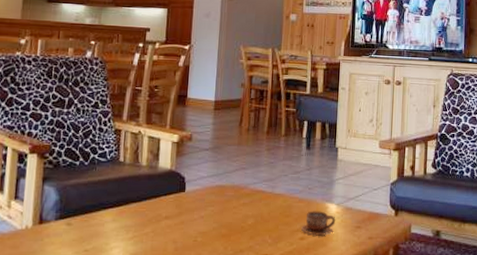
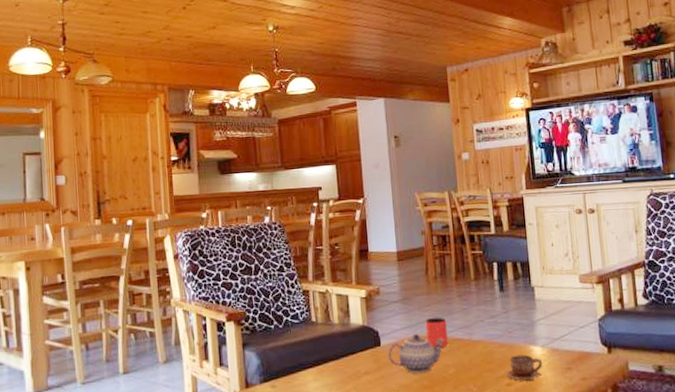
teapot: none [190,182,248,222] -> present [387,333,445,374]
cup: none [231,169,253,198] -> present [425,318,449,348]

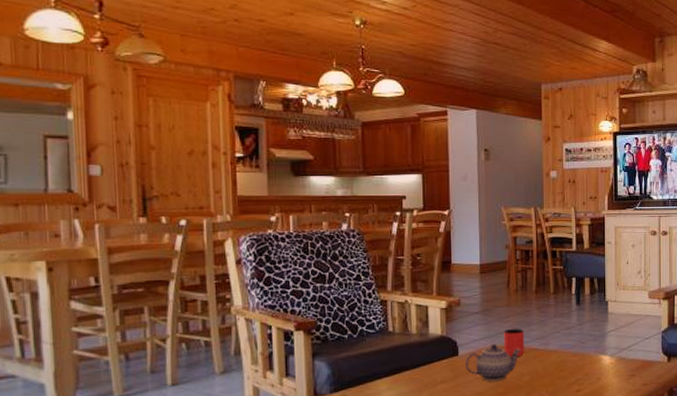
cup: present [505,354,543,381] -> none [576,363,610,387]

